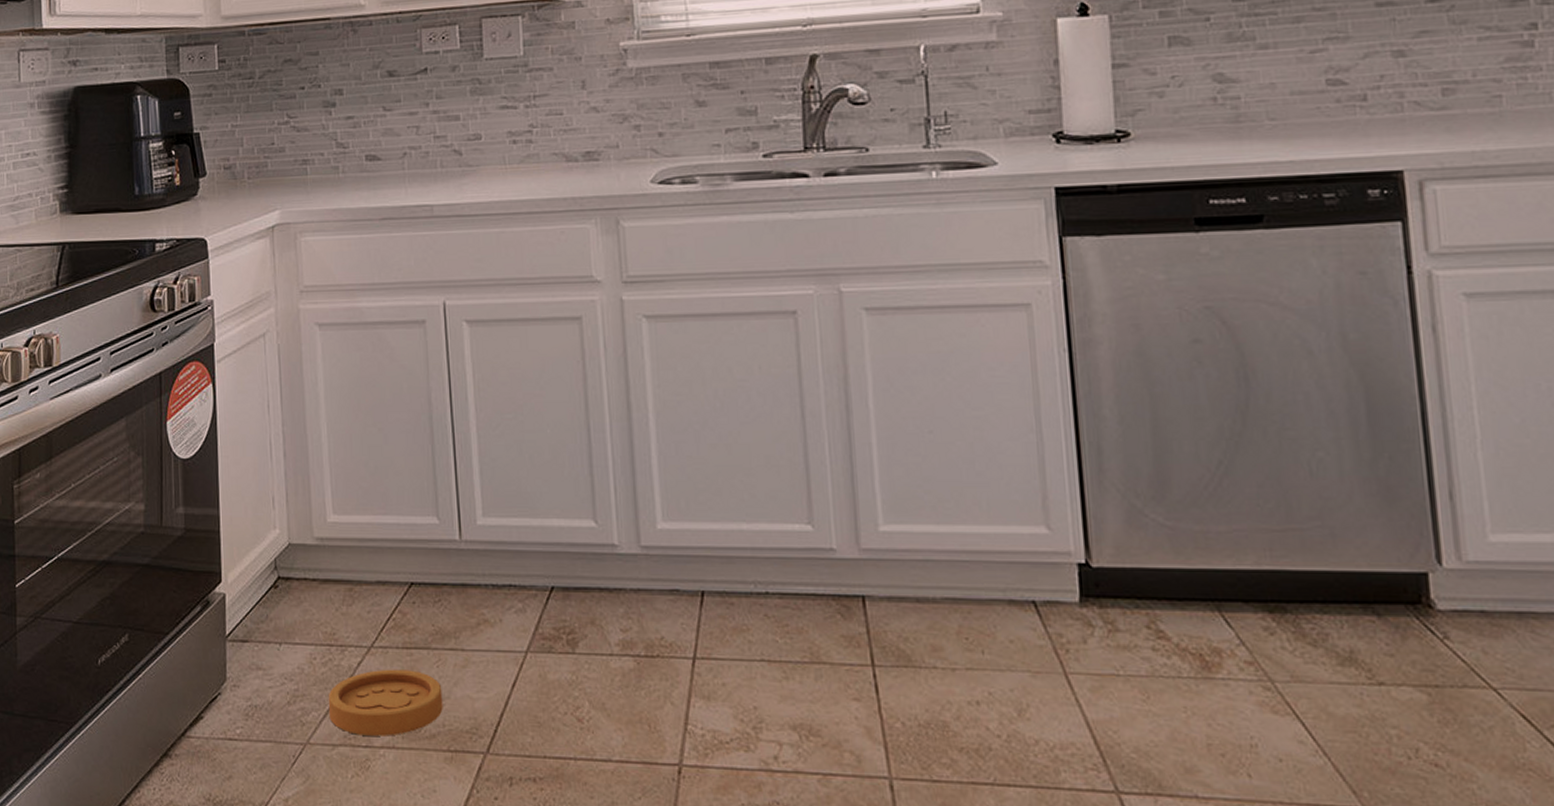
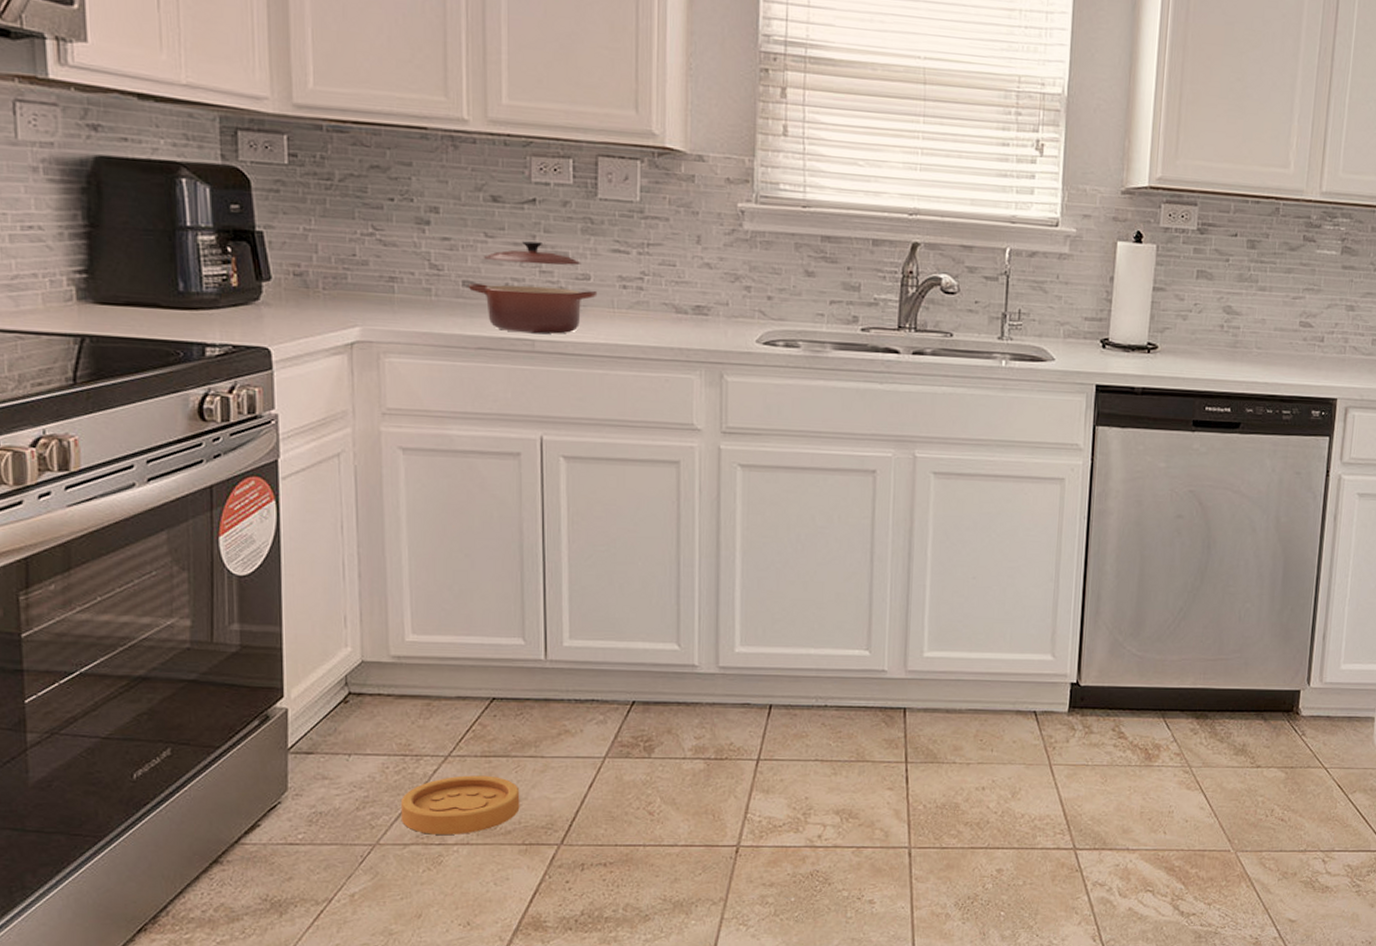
saucepan: none [372,109,489,200] -> present [469,241,598,334]

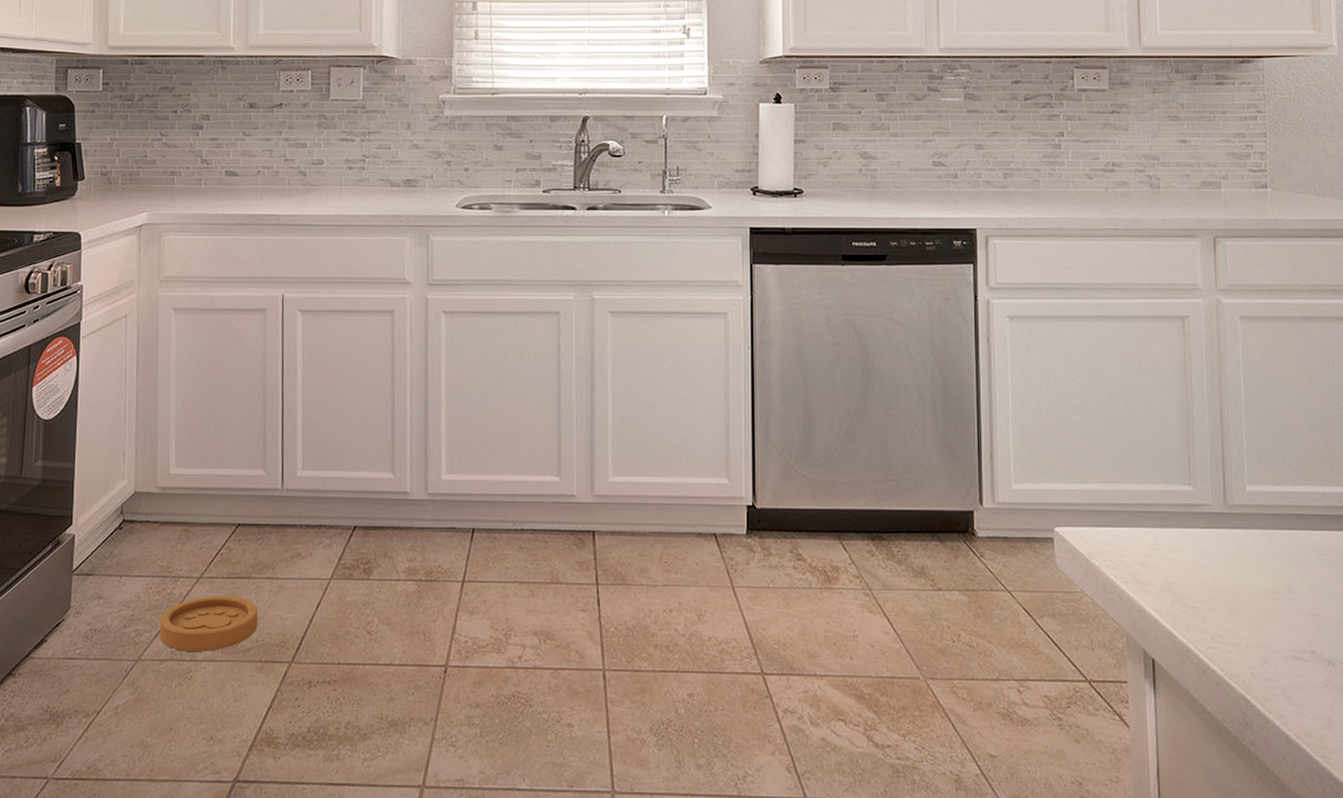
saucepan: present [469,241,598,334] -> none [230,137,329,210]

